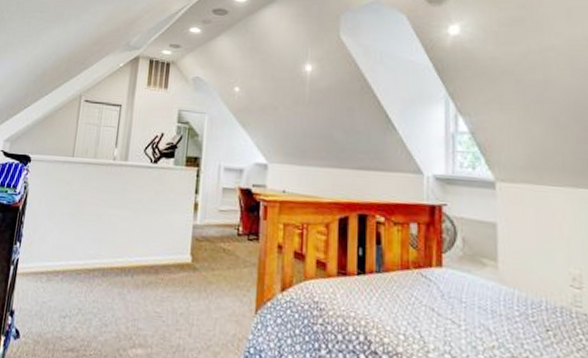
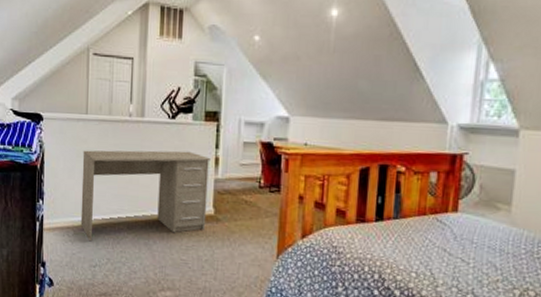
desk: none [55,192,190,289] -> present [80,150,211,242]

